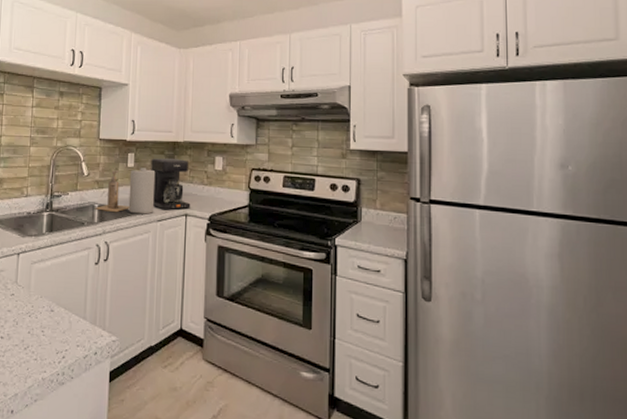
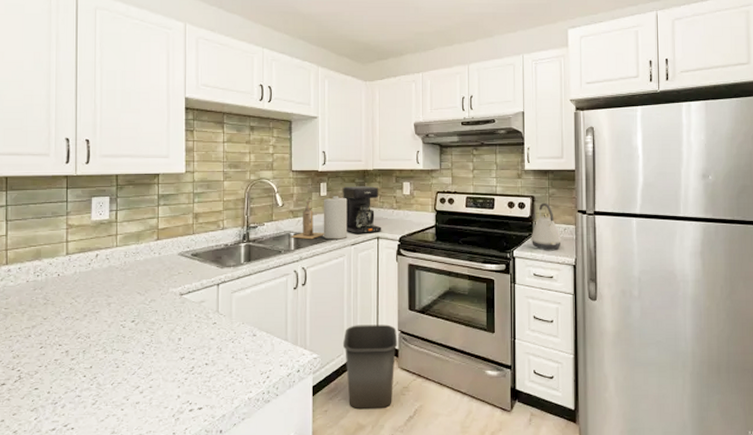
waste bin: none [143,308,203,405] -> present [342,324,398,410]
kettle: none [355,186,391,240] -> present [531,202,562,250]

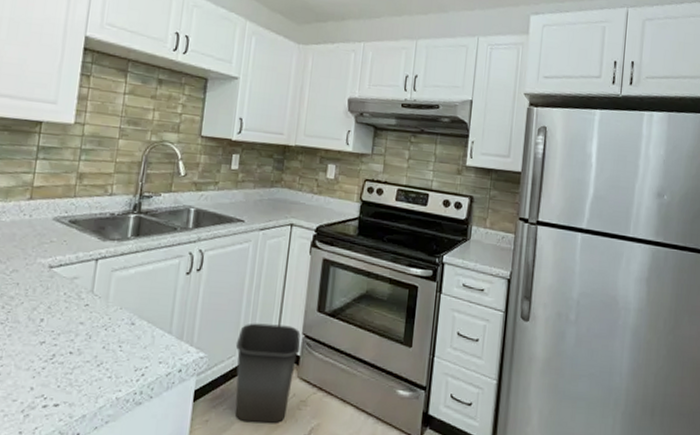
soap dispenser: present [291,200,324,240] -> none [190,172,230,219]
paper towel holder: present [323,196,348,240] -> none [228,171,262,222]
coffee maker: present [343,186,382,235] -> none [256,161,299,219]
kettle: present [531,202,562,250] -> none [464,204,498,260]

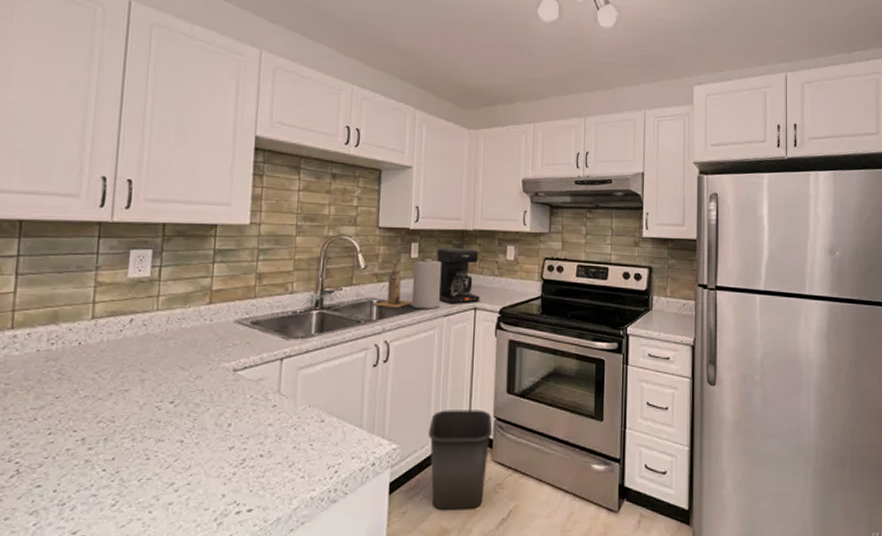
soap dispenser: none [190,172,230,219] -> present [373,262,413,309]
paper towel holder: none [228,171,262,222] -> present [411,258,442,309]
coffee maker: none [256,161,299,219] -> present [437,248,480,304]

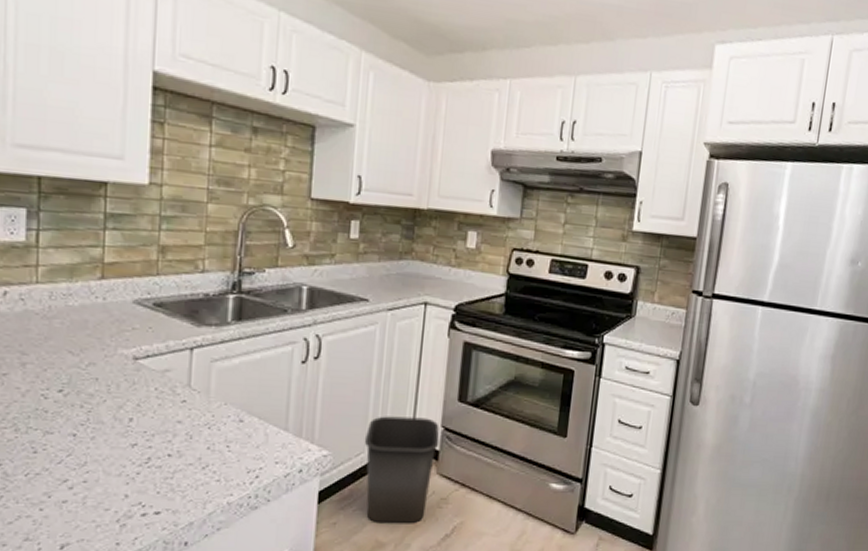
soap dispenser: present [373,262,413,309] -> none [303,242,351,298]
paper towel holder: present [411,258,442,309] -> none [349,240,388,301]
coffee maker: present [437,248,480,304] -> none [382,228,433,297]

